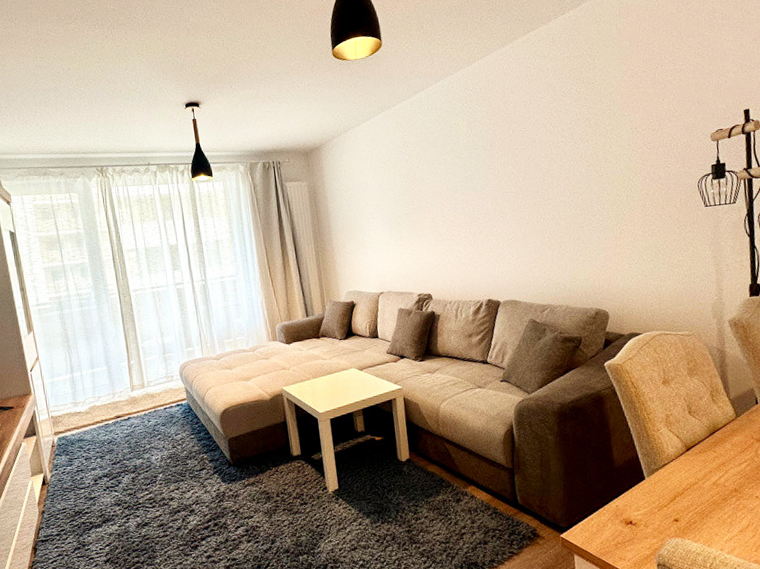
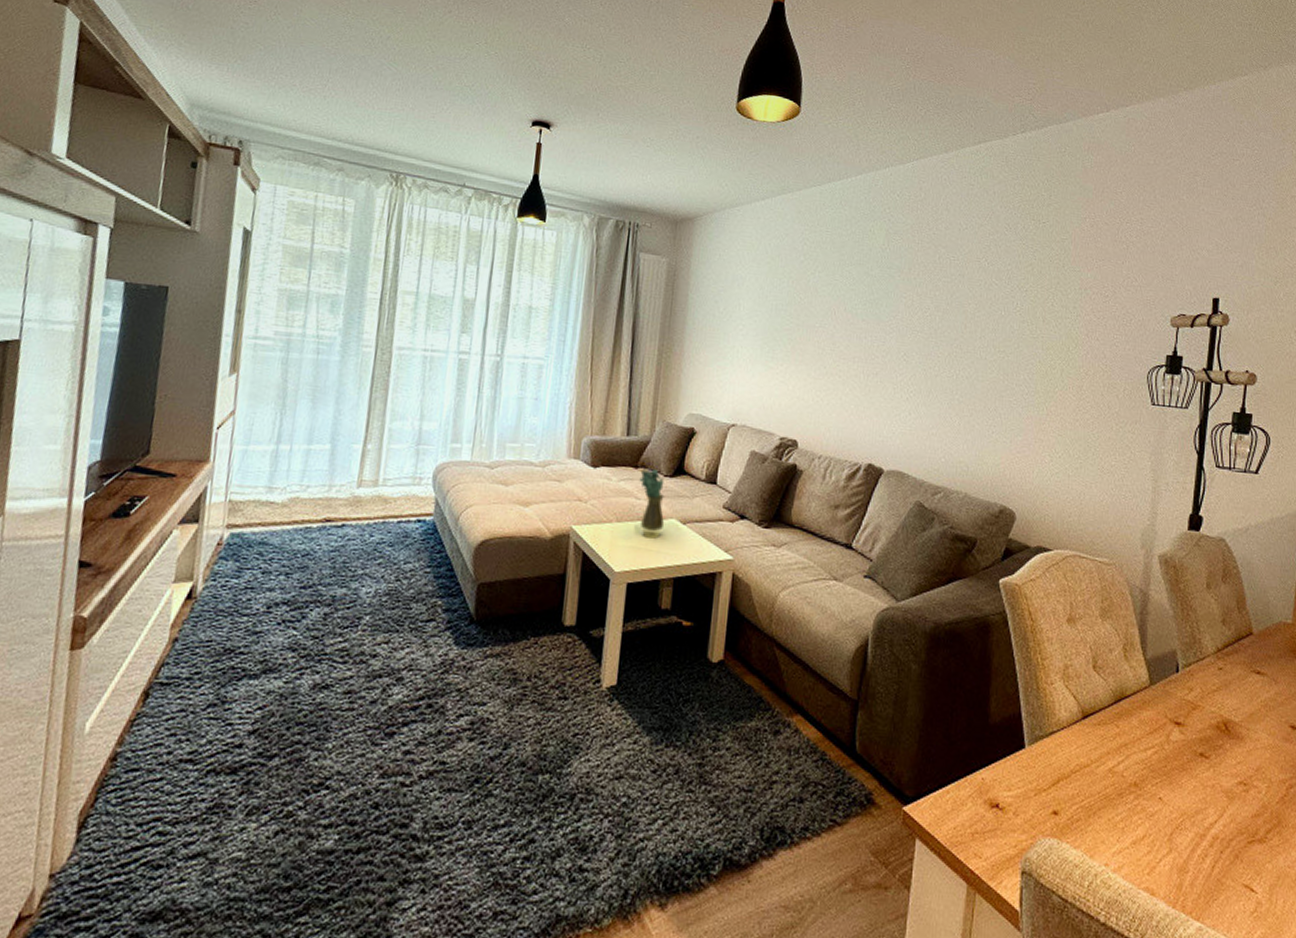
vase: none [322,335,348,386] -> present [639,465,665,539]

